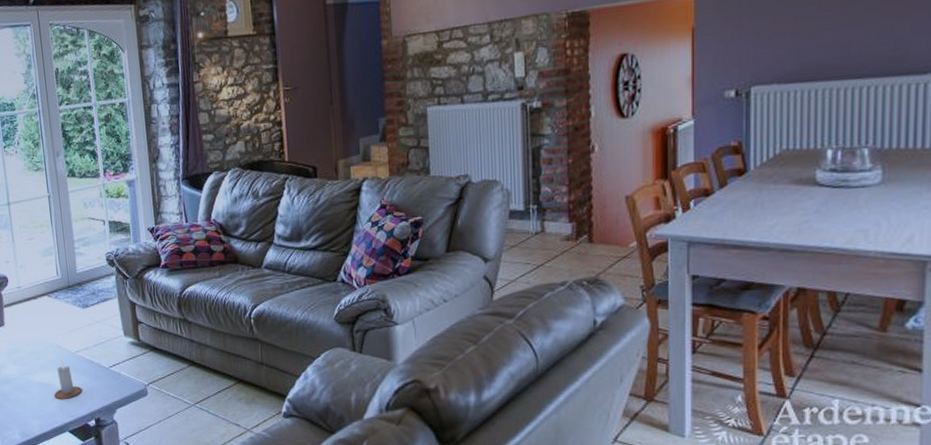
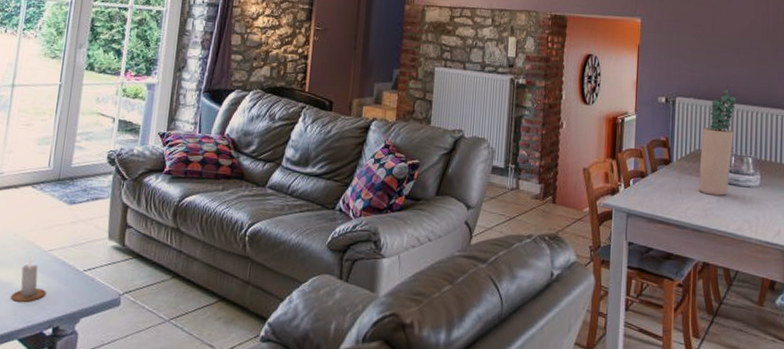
vase: none [786,56,845,205] -> present [697,85,737,196]

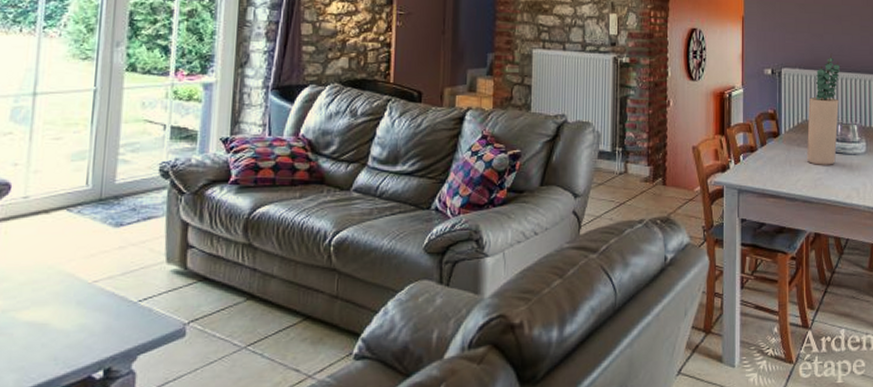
candle: present [11,254,46,302] -> none [48,288,93,344]

